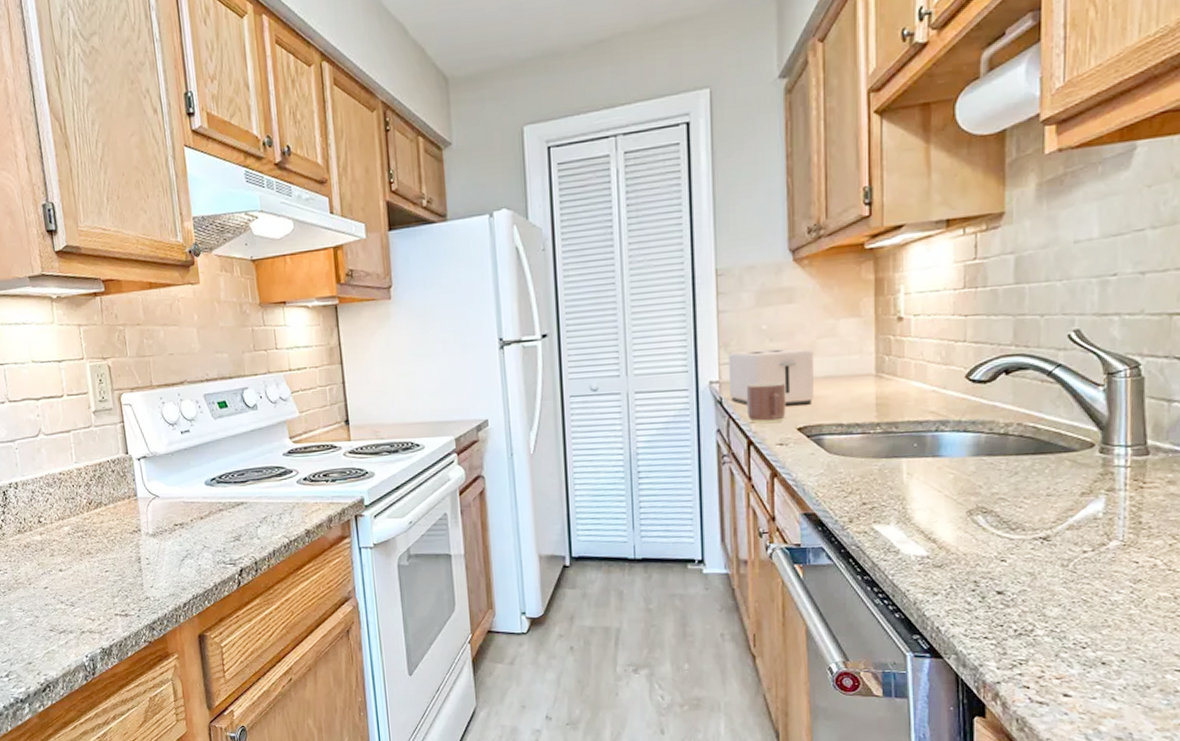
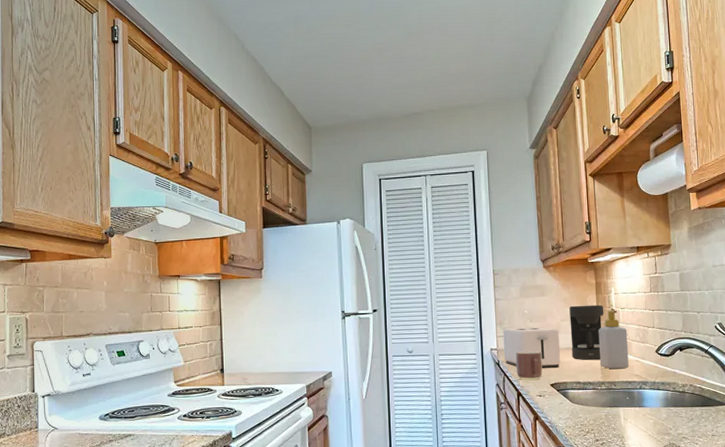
coffee maker: none [831,311,886,394] -> present [569,304,604,361]
soap bottle: none [874,318,922,405] -> present [598,310,629,370]

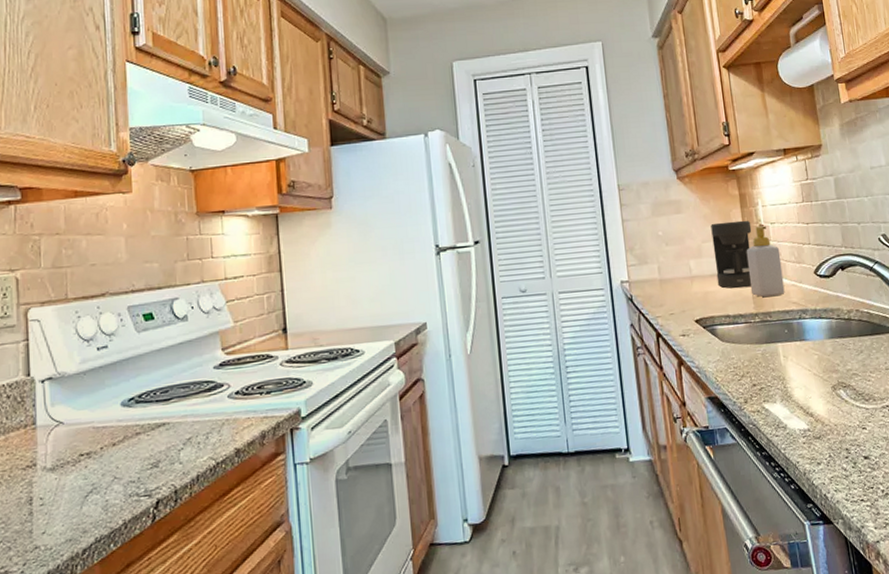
toaster: present [502,326,560,369] -> none [633,251,705,302]
mug: present [515,350,543,381] -> none [650,280,685,318]

